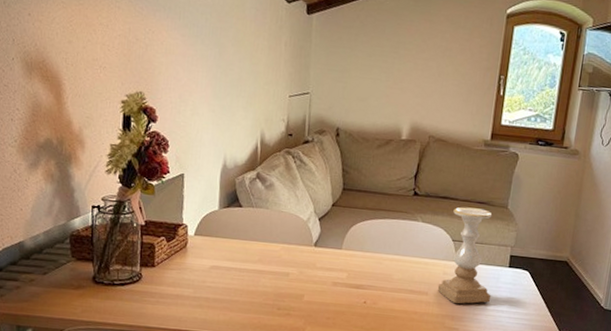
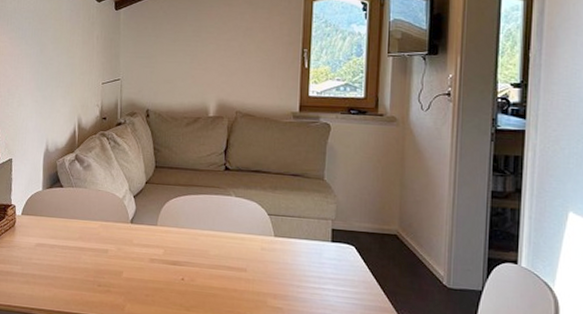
candle holder: present [437,207,493,304] -> none [256,180,314,282]

